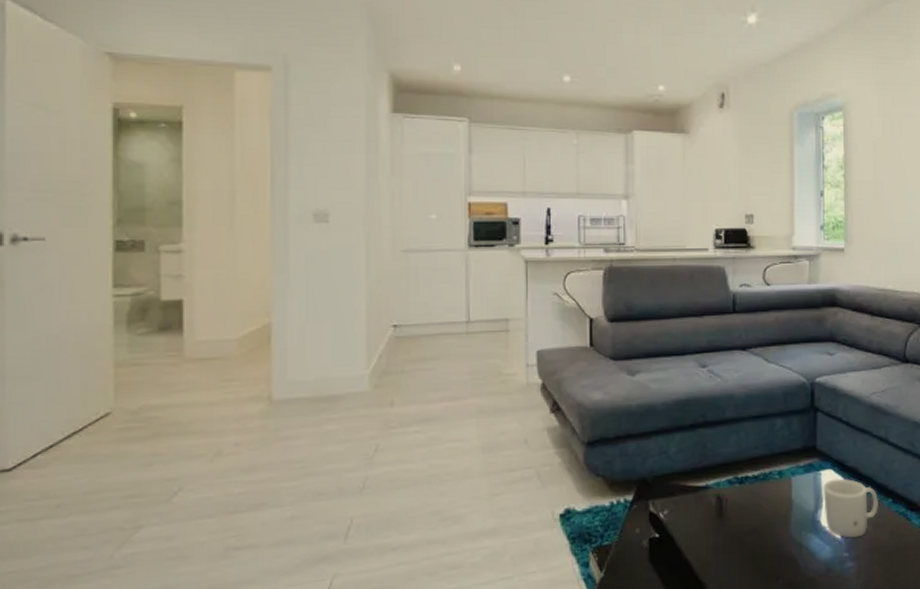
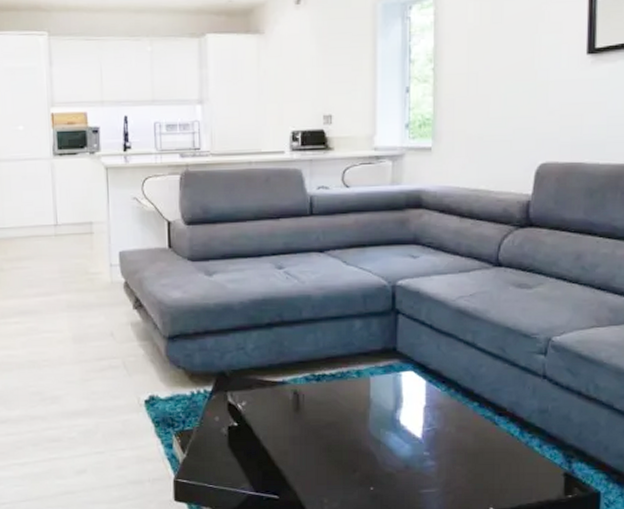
mug: present [822,478,878,538] -> none [402,380,463,438]

